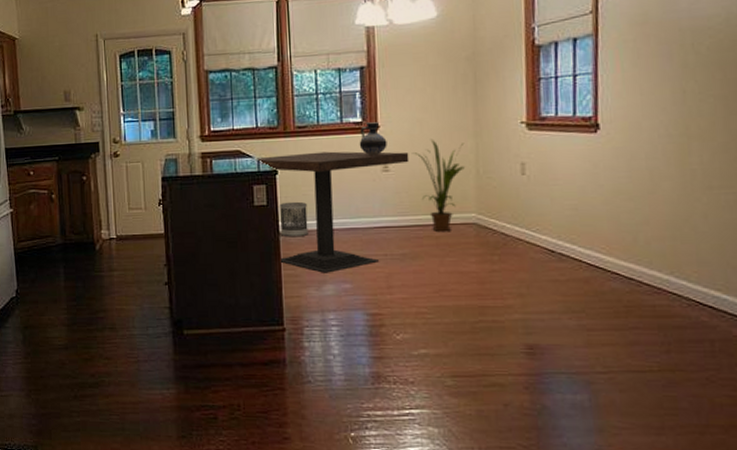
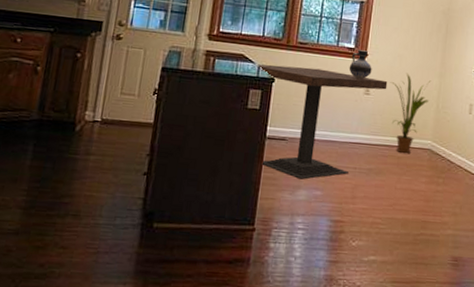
wastebasket: present [279,201,308,237] -> none [266,109,296,143]

